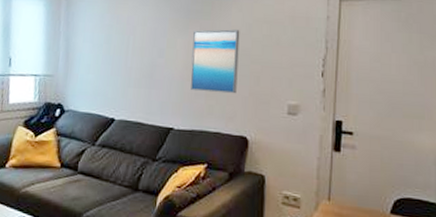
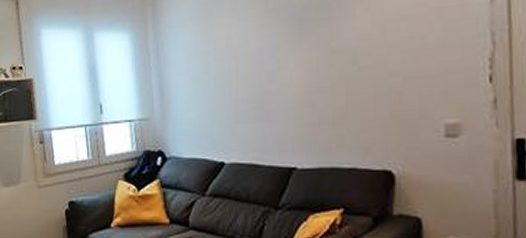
wall art: present [190,29,240,94] -> none [309,35,373,120]

